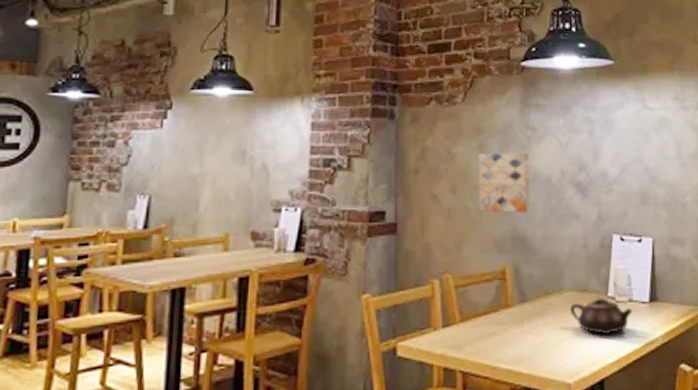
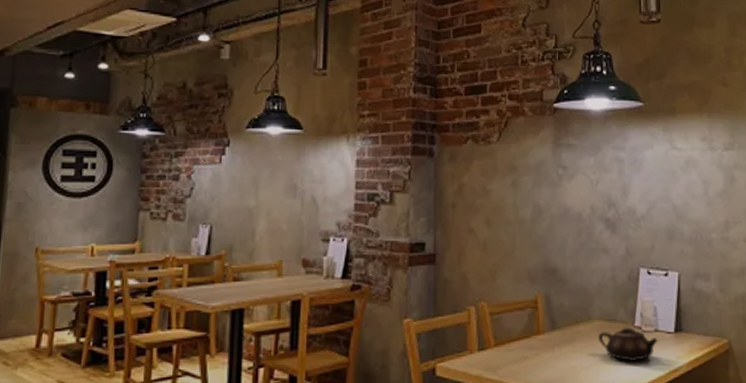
wall art: present [478,153,530,213] -> none [512,189,561,246]

